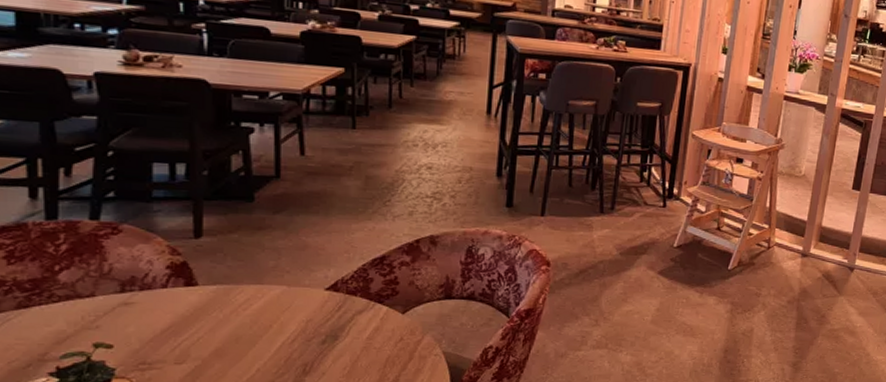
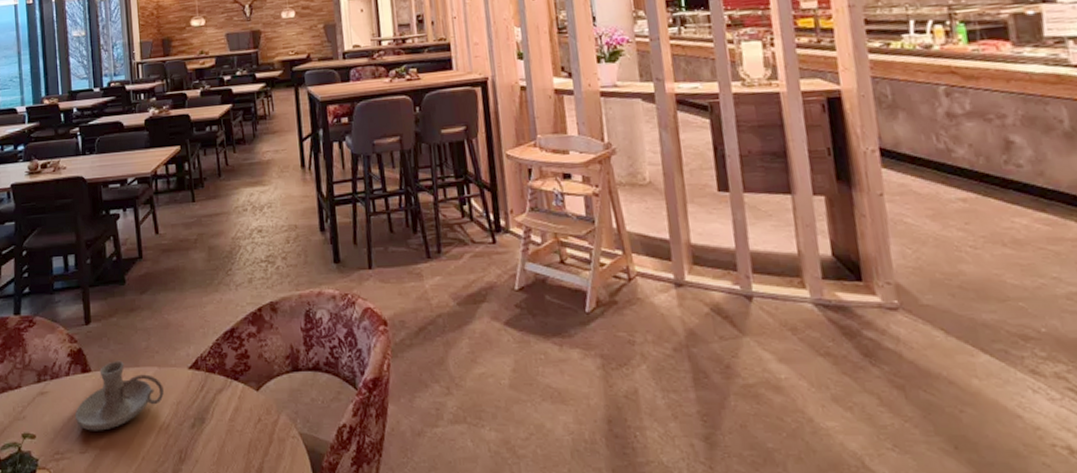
candle holder: none [171,277,292,344] -> present [74,360,164,431]

